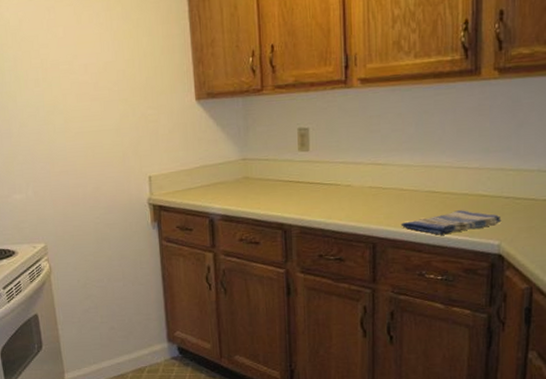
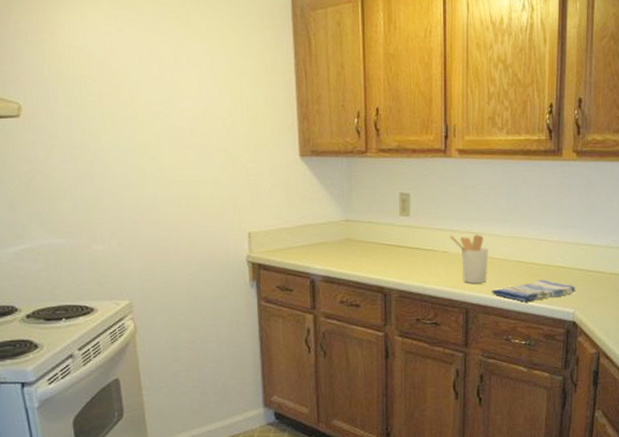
utensil holder: none [353,165,397,217] -> present [450,234,488,283]

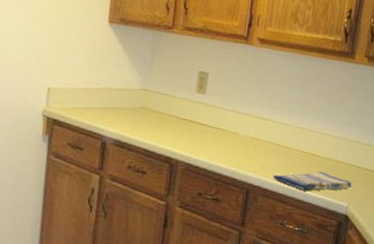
utensil holder: present [450,234,488,283] -> none [240,117,276,167]

